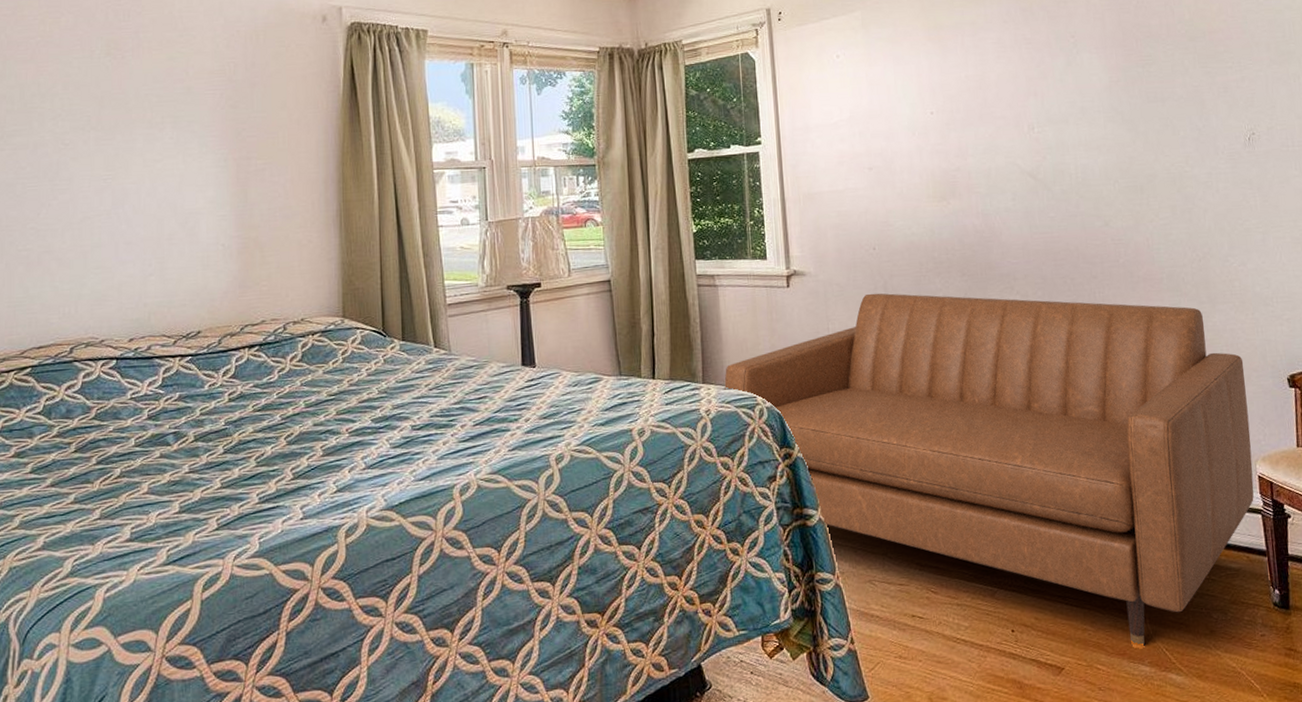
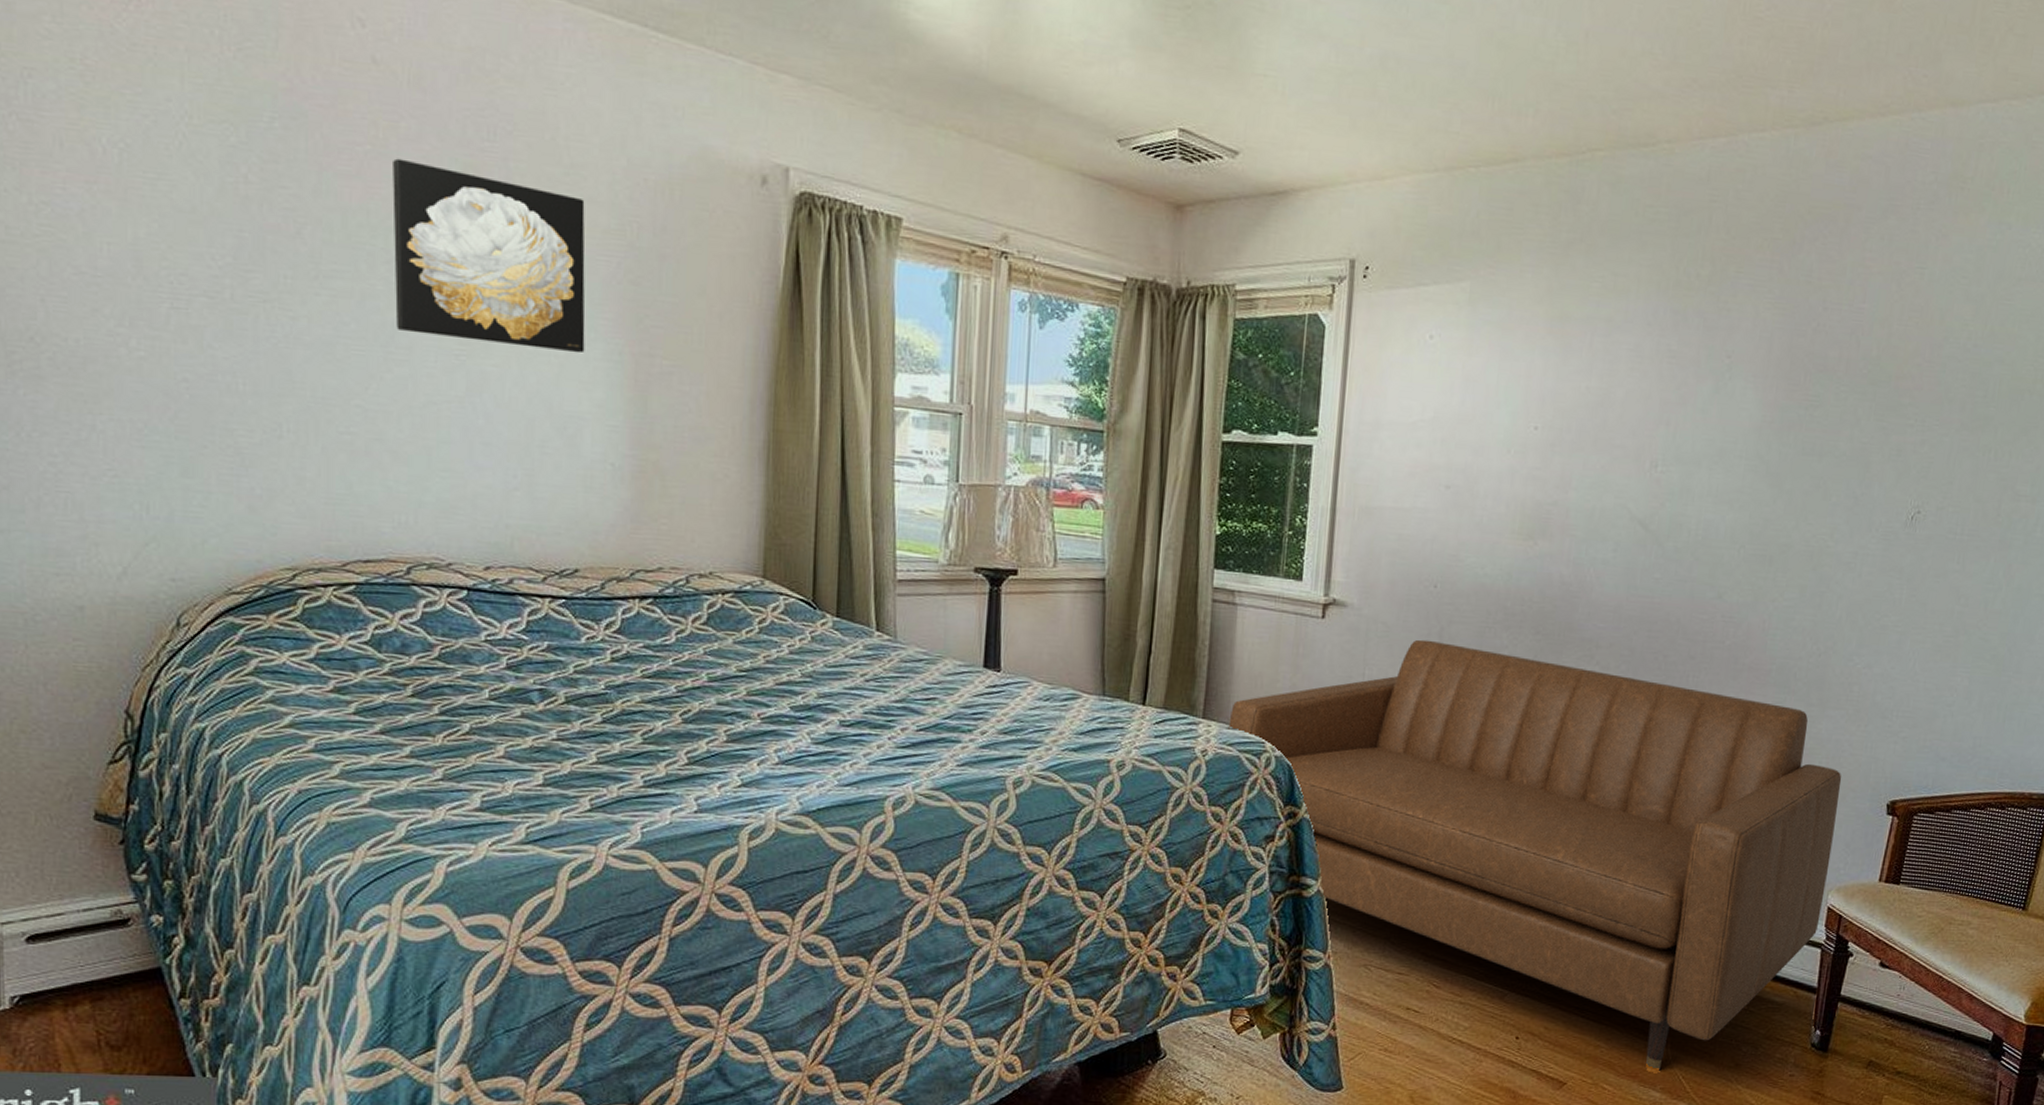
wall art: none [56,43,199,168] -> present [392,158,586,353]

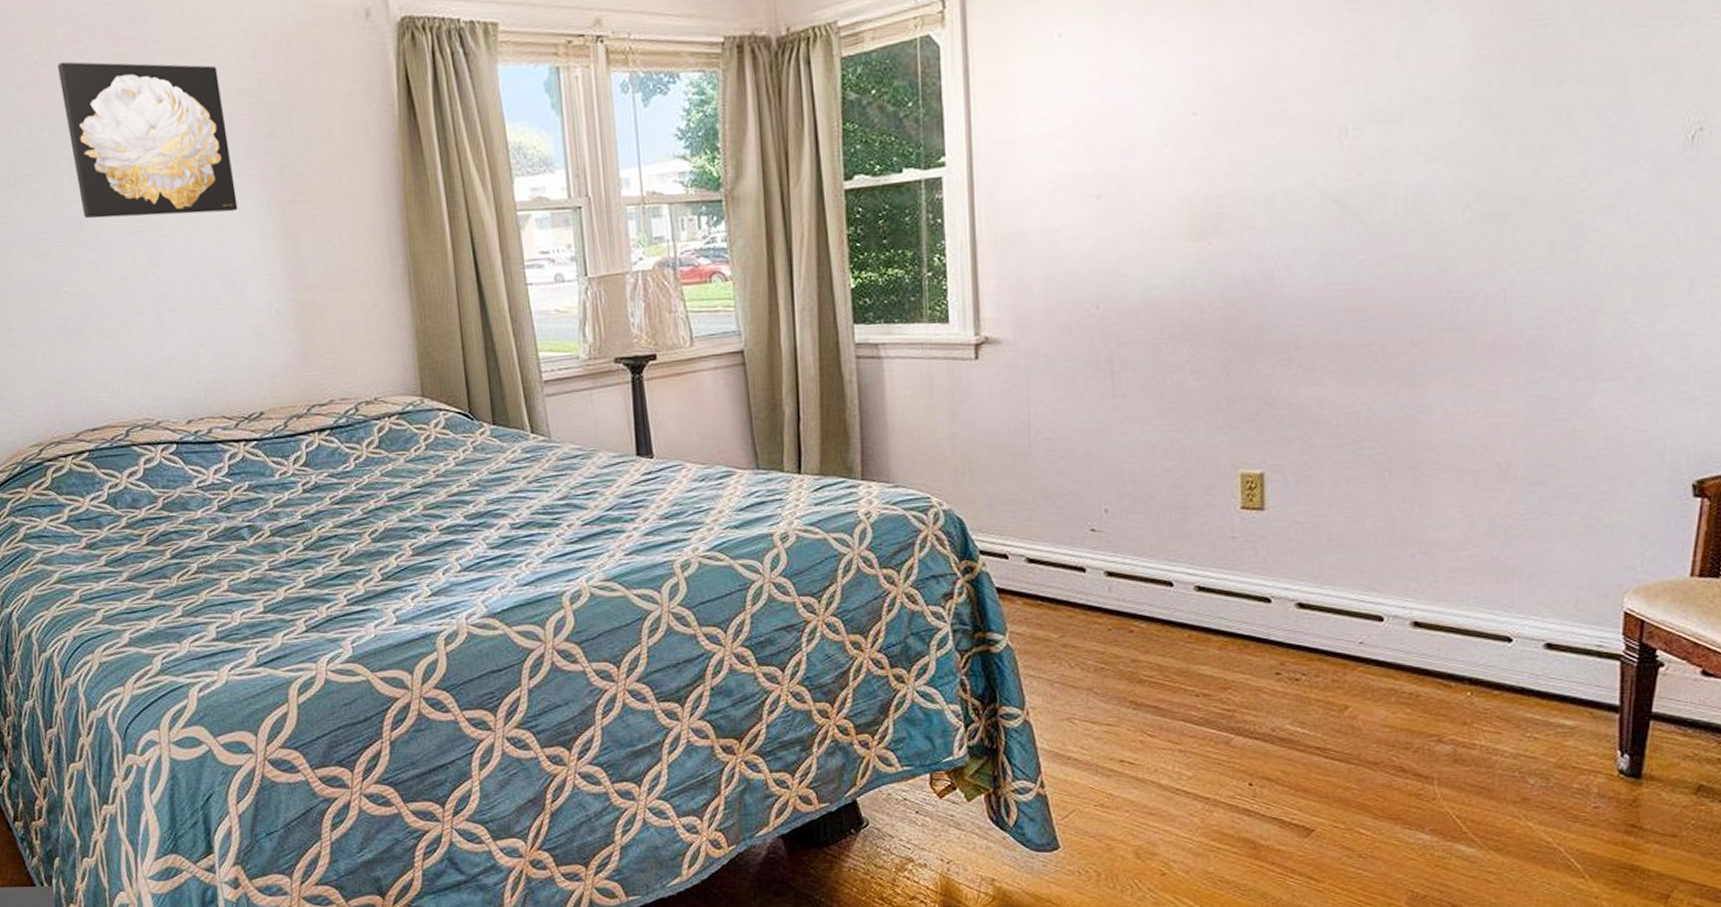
loveseat: present [1228,639,1842,1071] -> none [889,366,1628,811]

